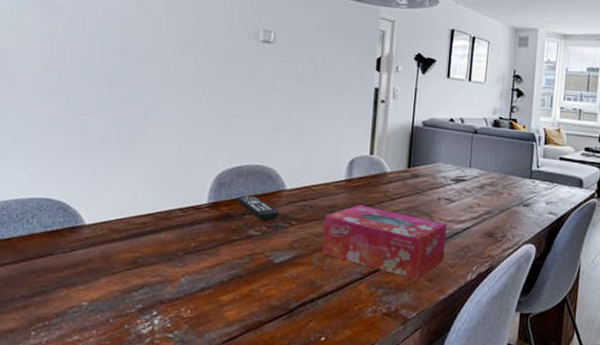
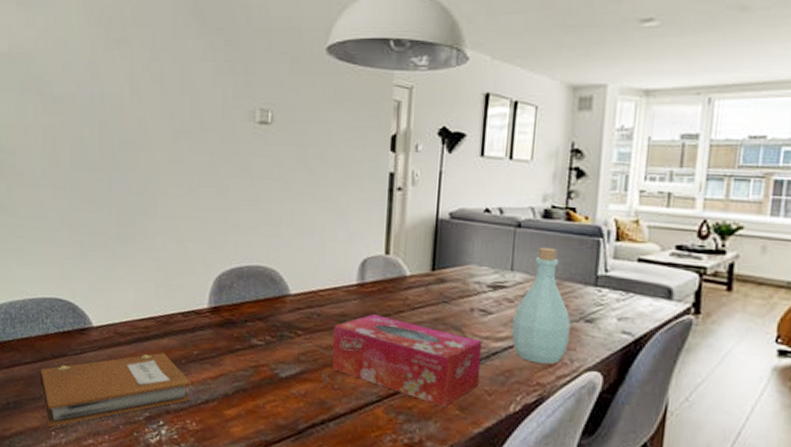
notebook: none [21,246,188,327] -> present [40,352,191,427]
remote control: present [235,196,280,221] -> none [237,300,284,329]
bottle: none [469,149,514,241] -> present [512,247,572,365]

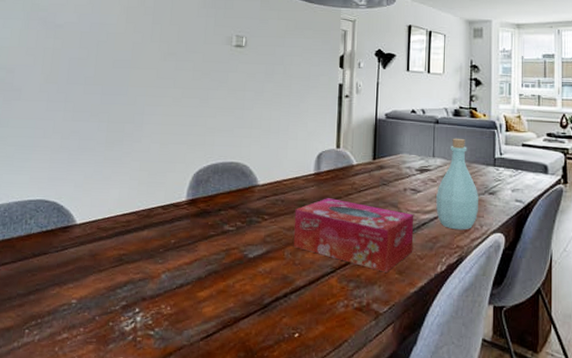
notebook: present [40,352,191,427] -> none [18,243,168,325]

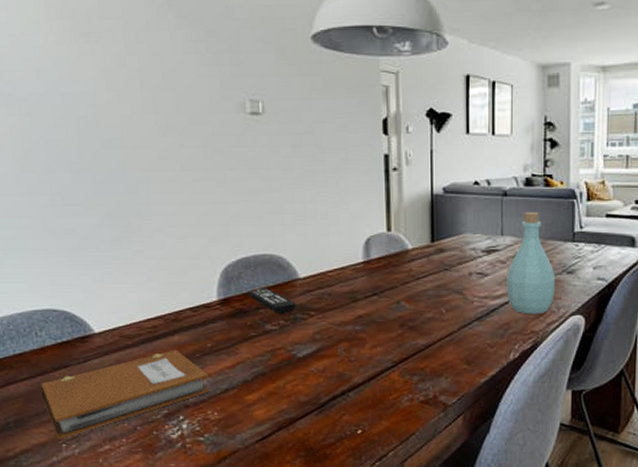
notebook: none [18,243,168,325] -> present [41,349,210,440]
remote control: none [212,192,253,216] -> present [246,288,296,313]
tissue box: present [293,198,414,272] -> none [345,288,482,363]

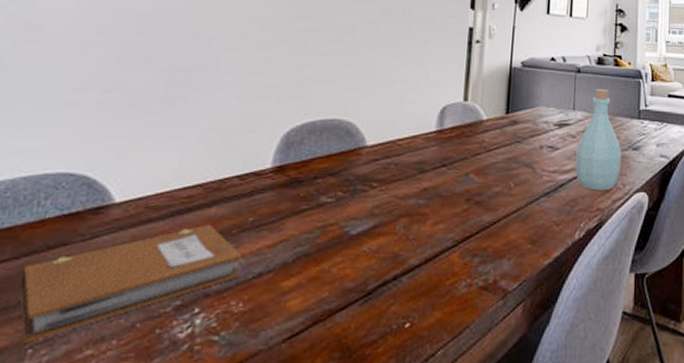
remote control: present [246,288,296,313] -> none [306,156,359,184]

